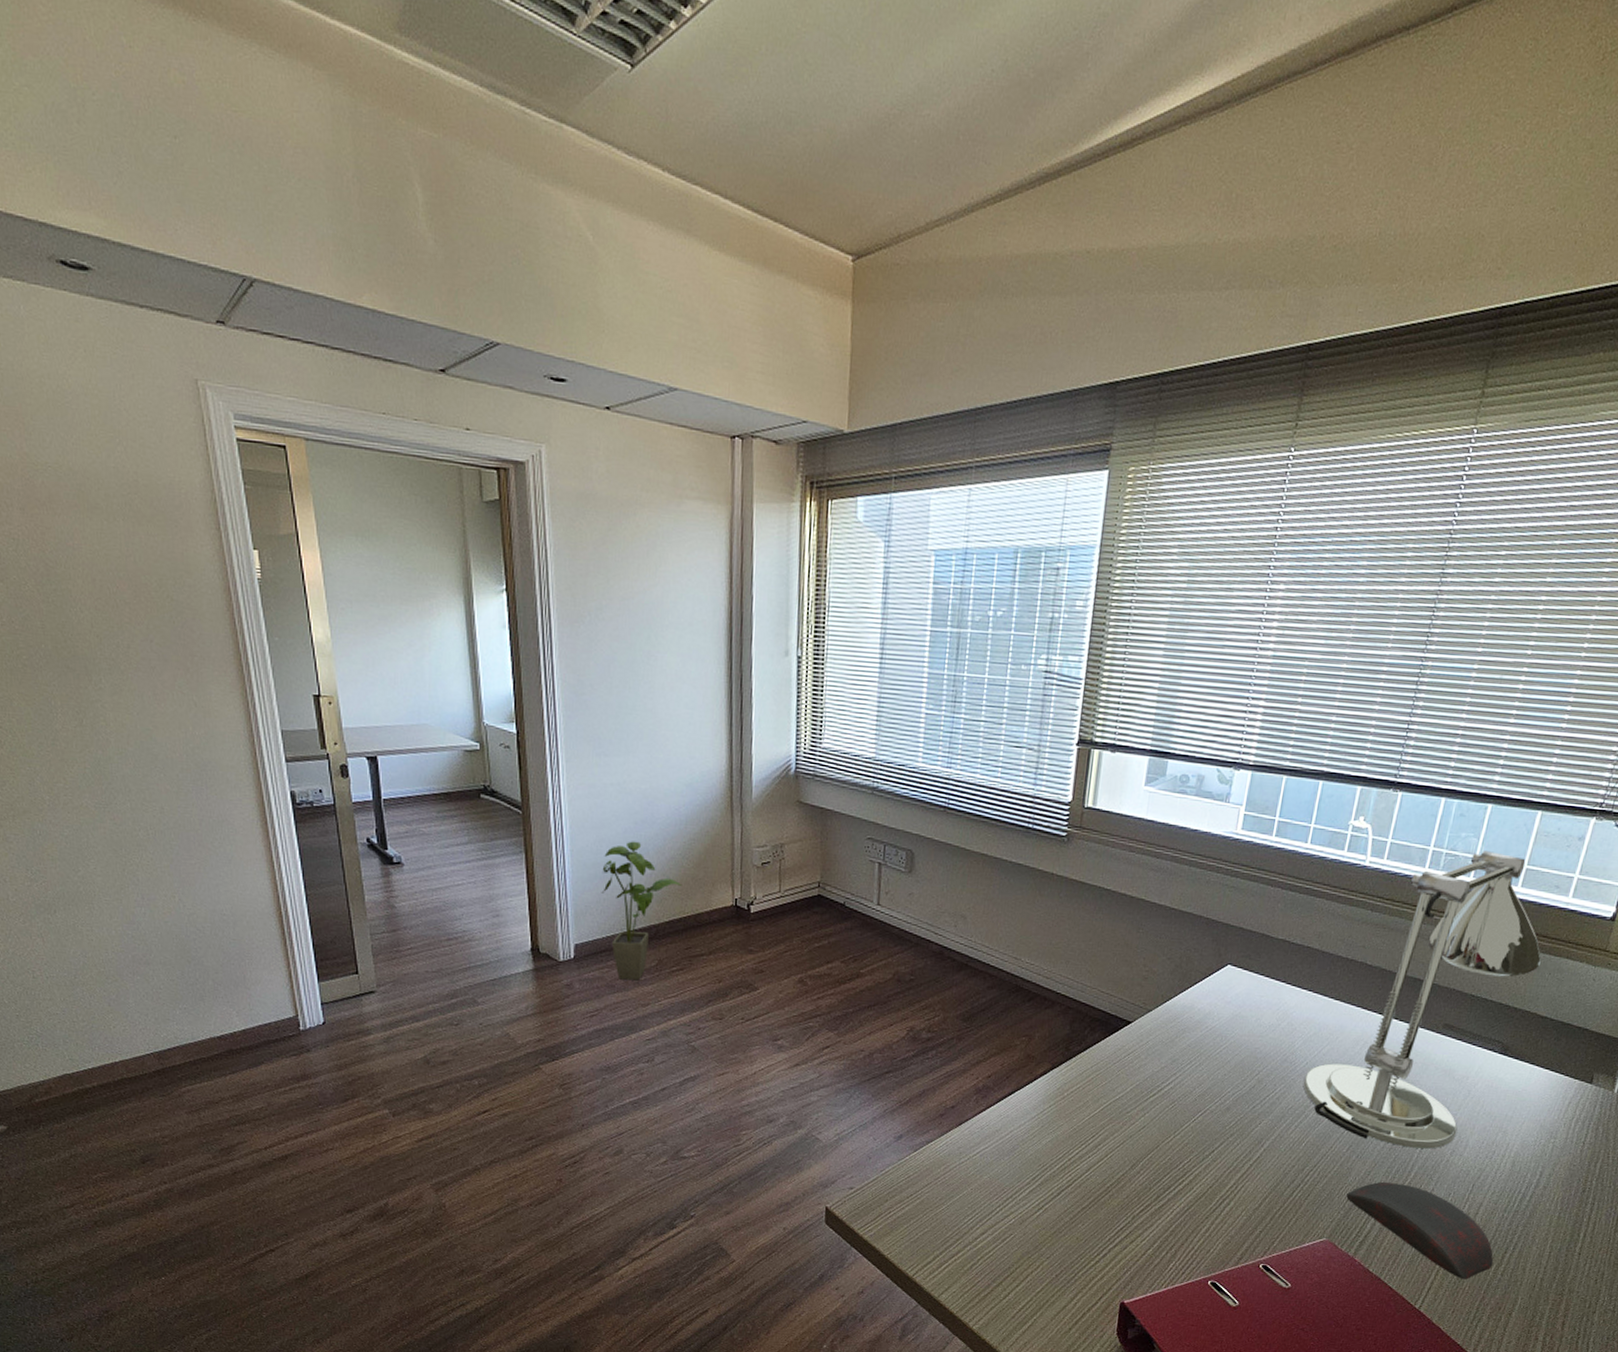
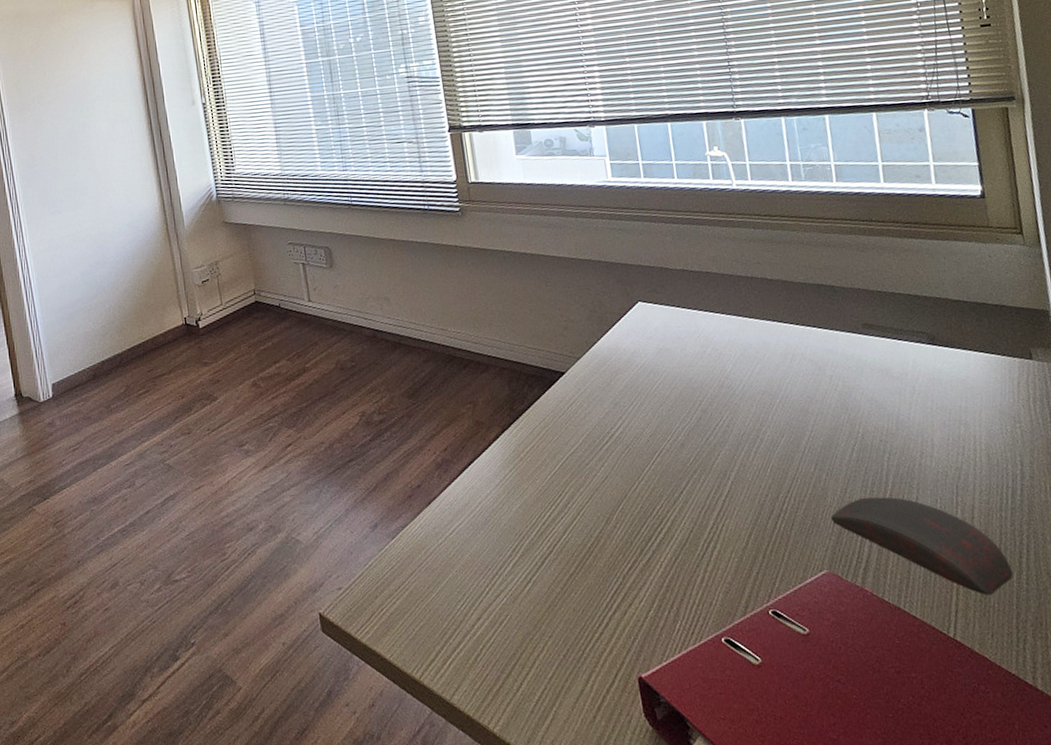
house plant: present [601,841,682,981] -> none [67,281,137,411]
desk lamp: present [1303,851,1542,1149] -> none [746,155,932,457]

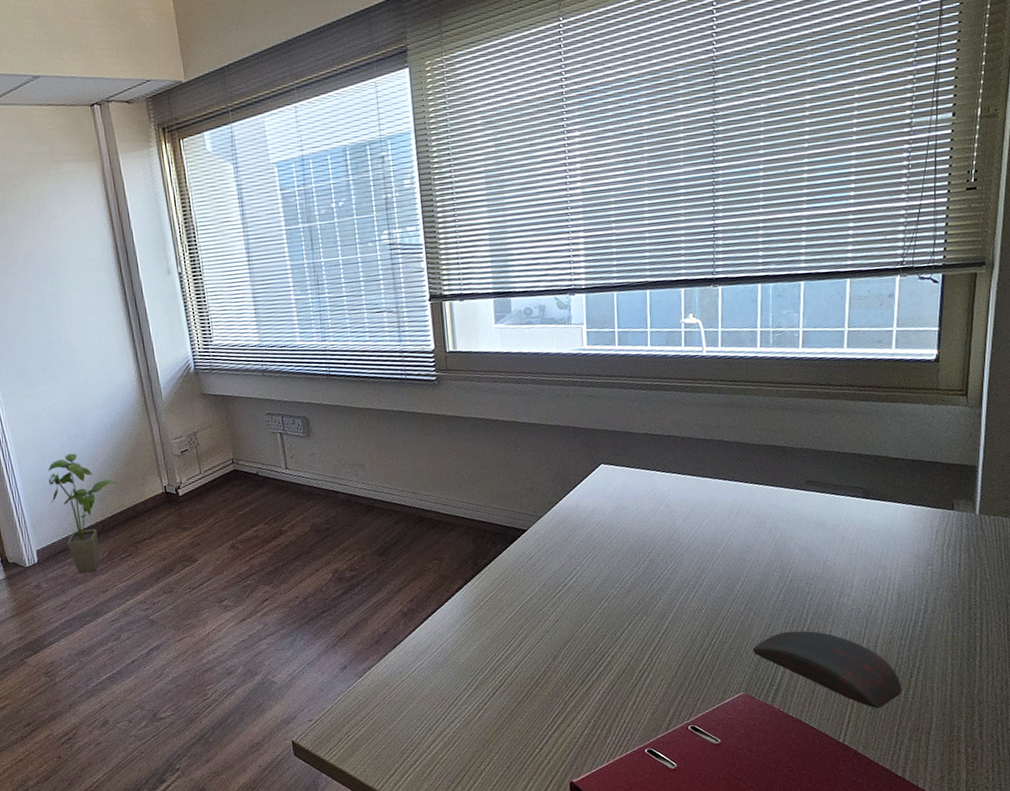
house plant: none [67,281,137,411] -> present [47,453,118,574]

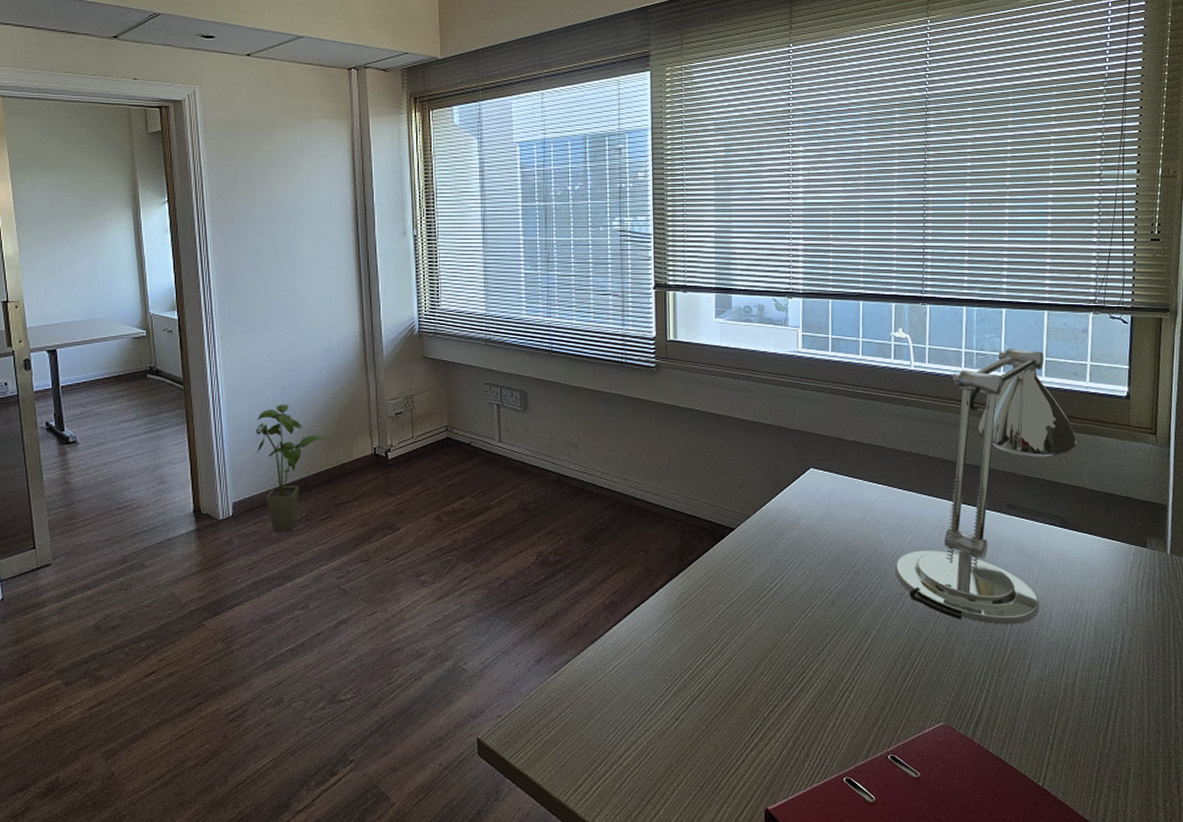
desk lamp: none [691,321,881,597] -> present [895,348,1077,624]
computer mouse: present [753,631,902,709] -> none [954,660,1100,751]

